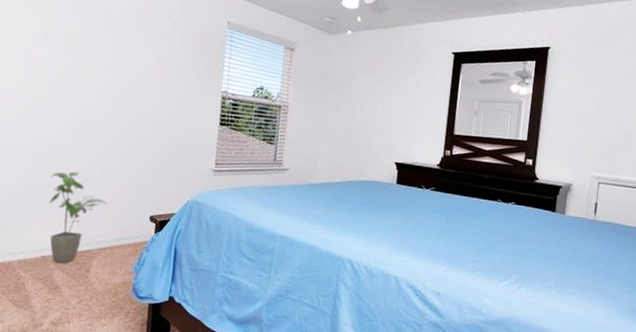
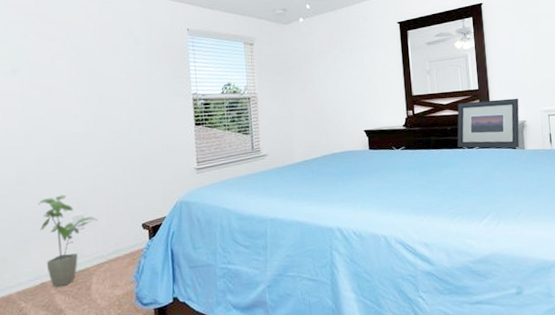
picture frame: none [492,151,569,212] -> present [457,98,520,148]

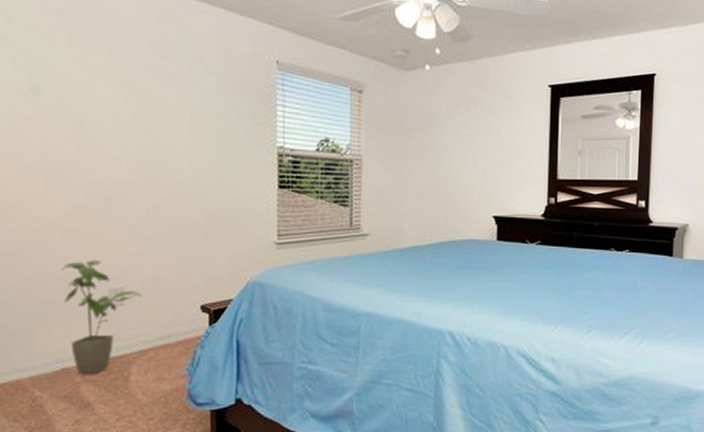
picture frame: present [457,98,520,148] -> none [604,194,684,256]

